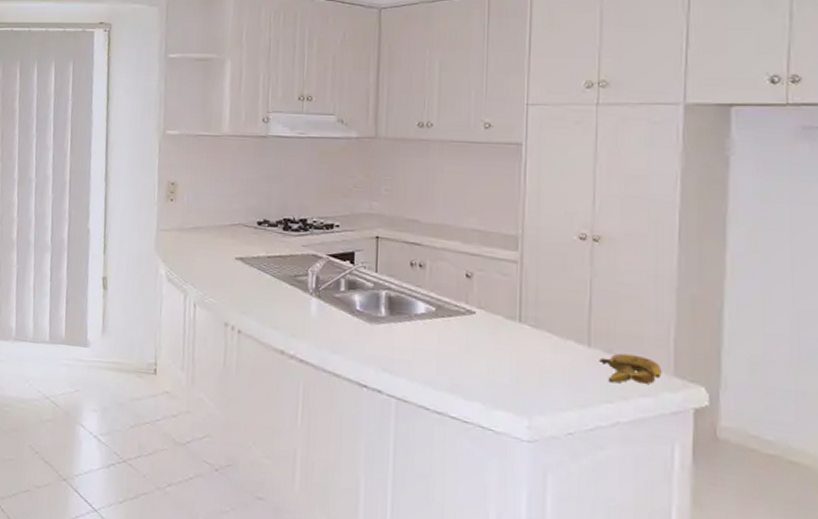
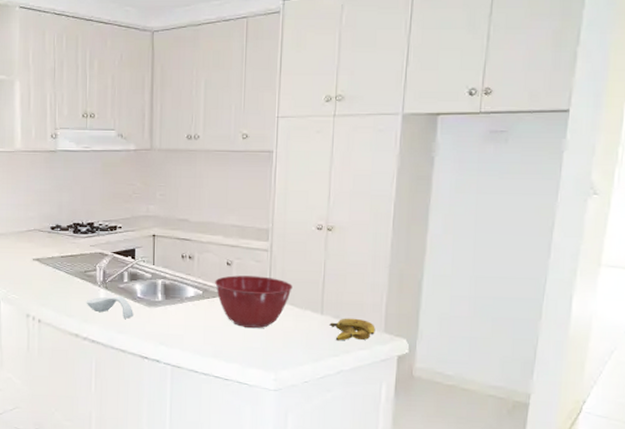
spoon rest: none [294,307,351,336] -> present [86,296,134,319]
mixing bowl: none [451,290,550,359] -> present [215,275,293,329]

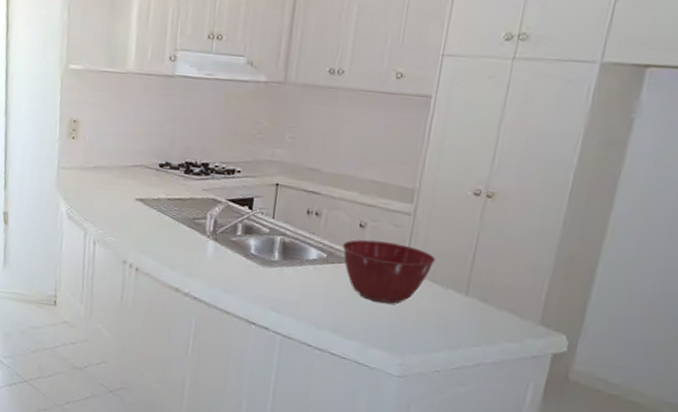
spoon rest: present [86,296,134,319] -> none [191,249,245,277]
banana: present [329,318,375,341] -> none [474,302,530,331]

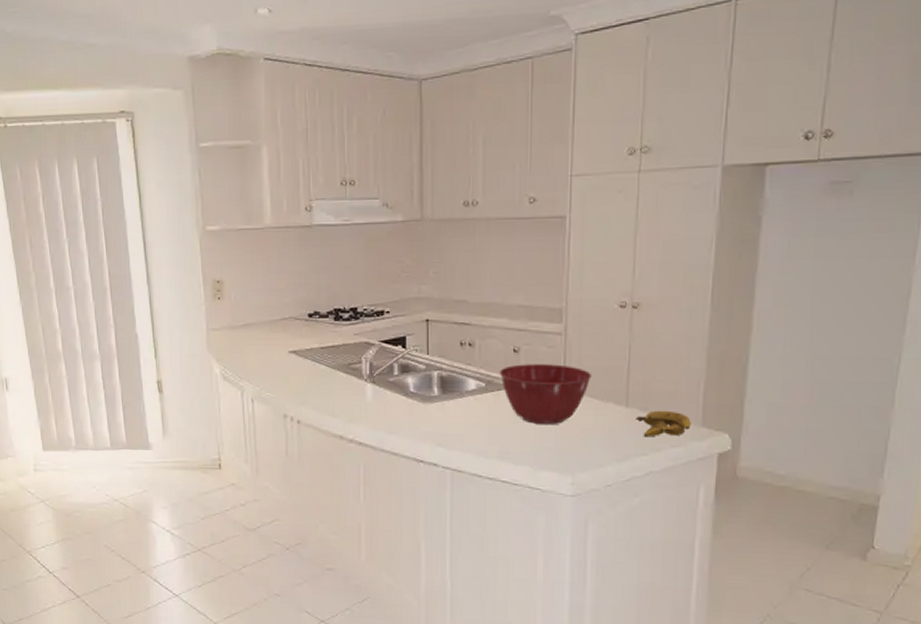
banana: none [474,302,530,331] -> present [636,410,691,438]

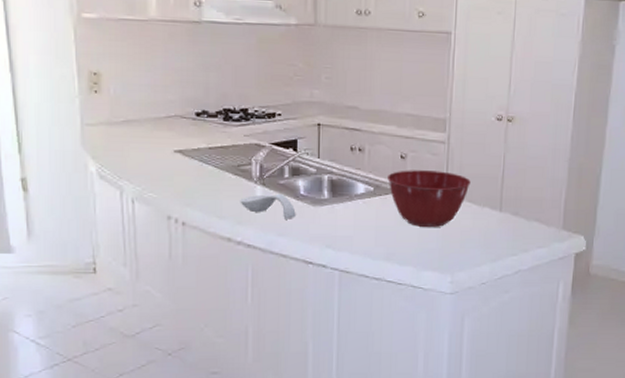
spoon rest: none [351,391,406,417] -> present [240,193,296,219]
banana: present [636,410,691,438] -> none [508,215,554,239]

